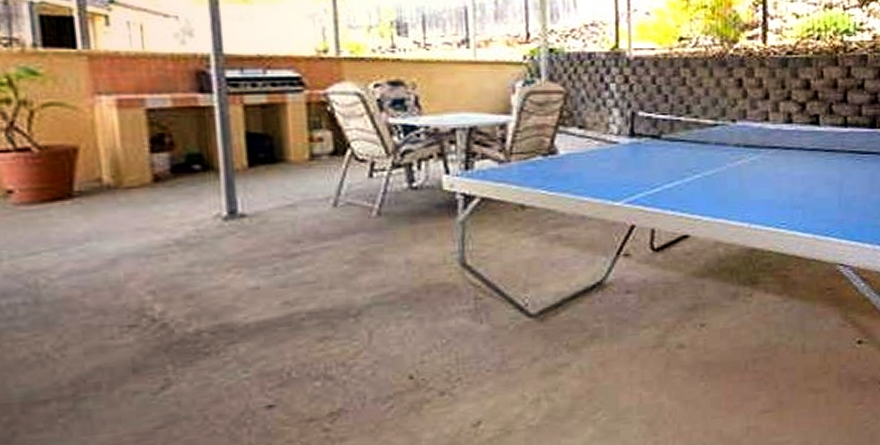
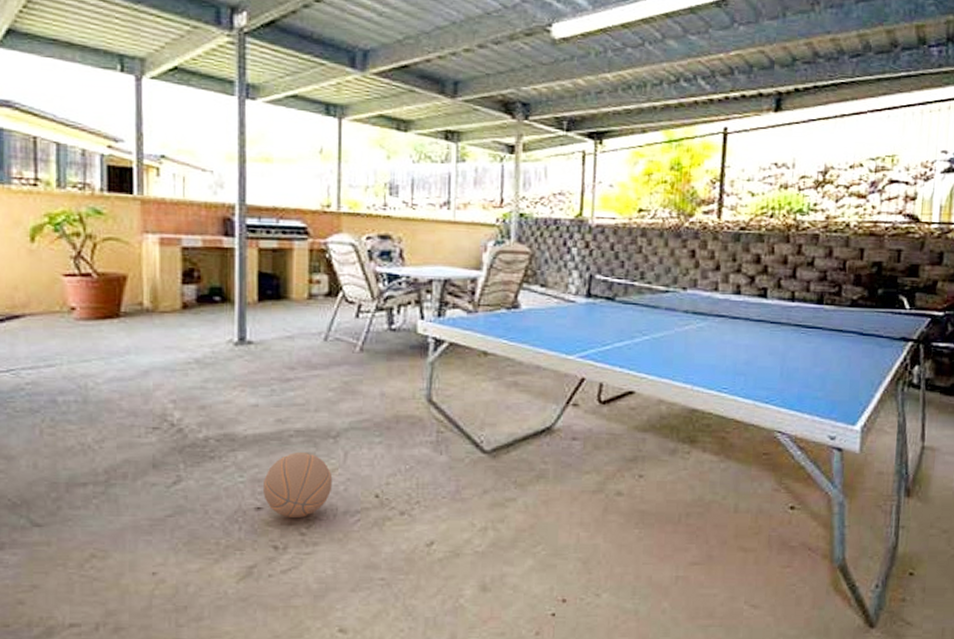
basketball: none [274,337,358,414] -> present [263,452,333,519]

